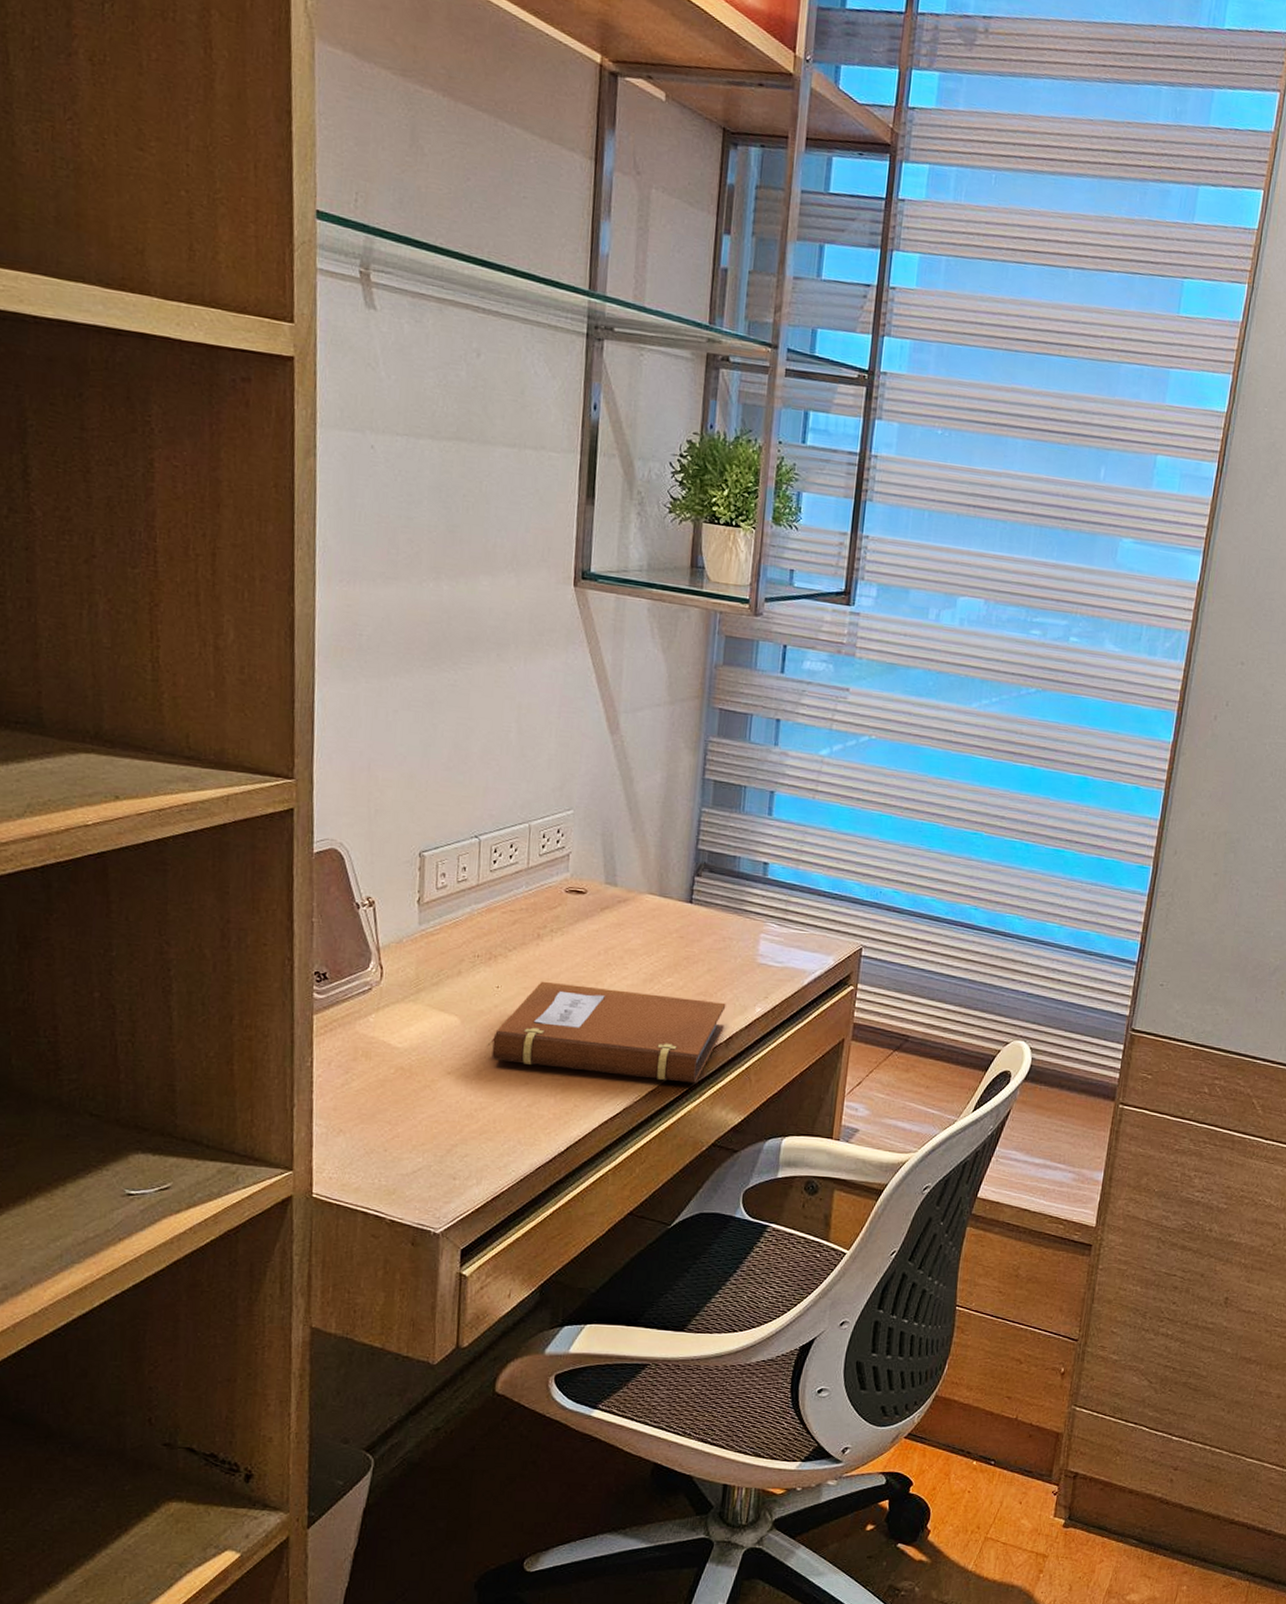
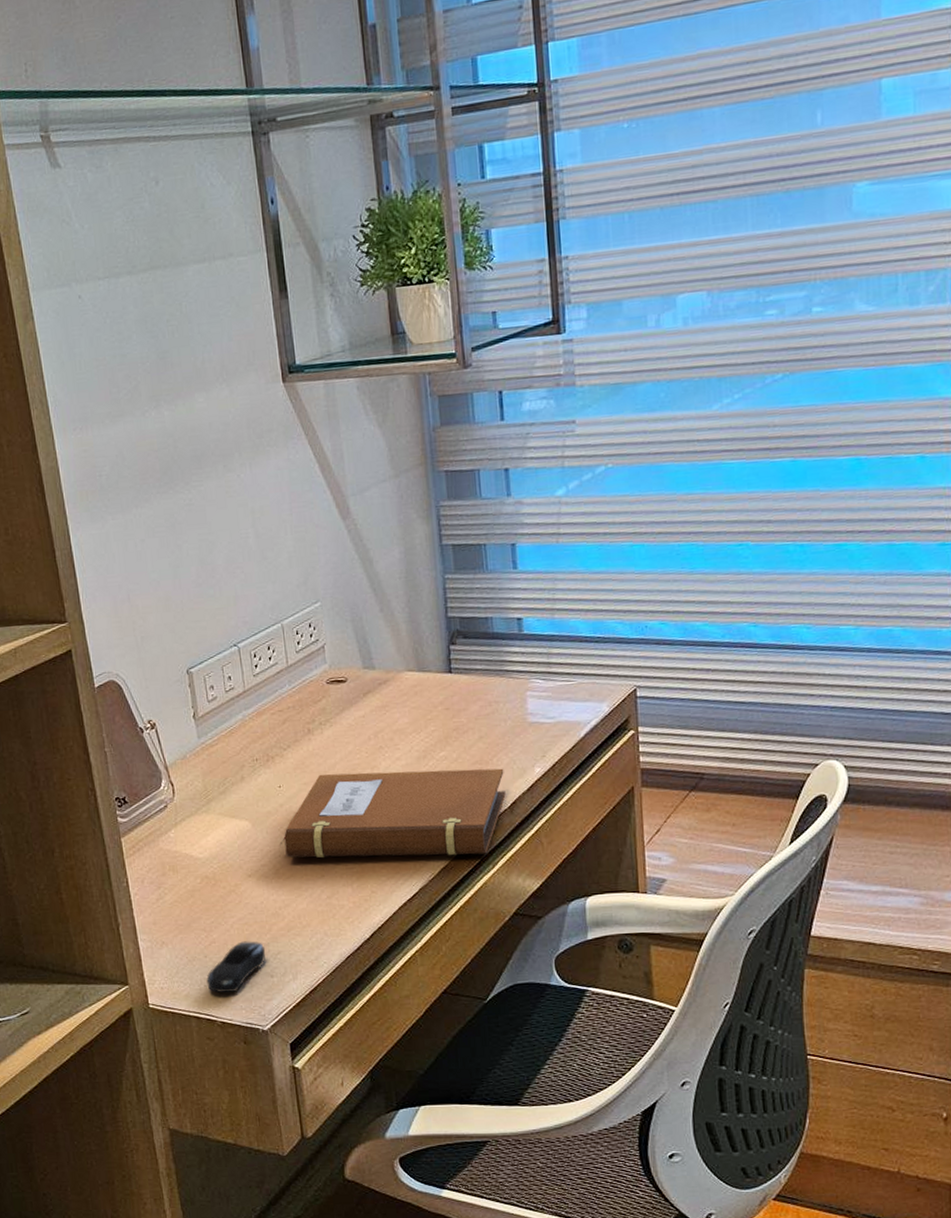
computer mouse: none [381,1139,453,1190] -> present [206,941,266,993]

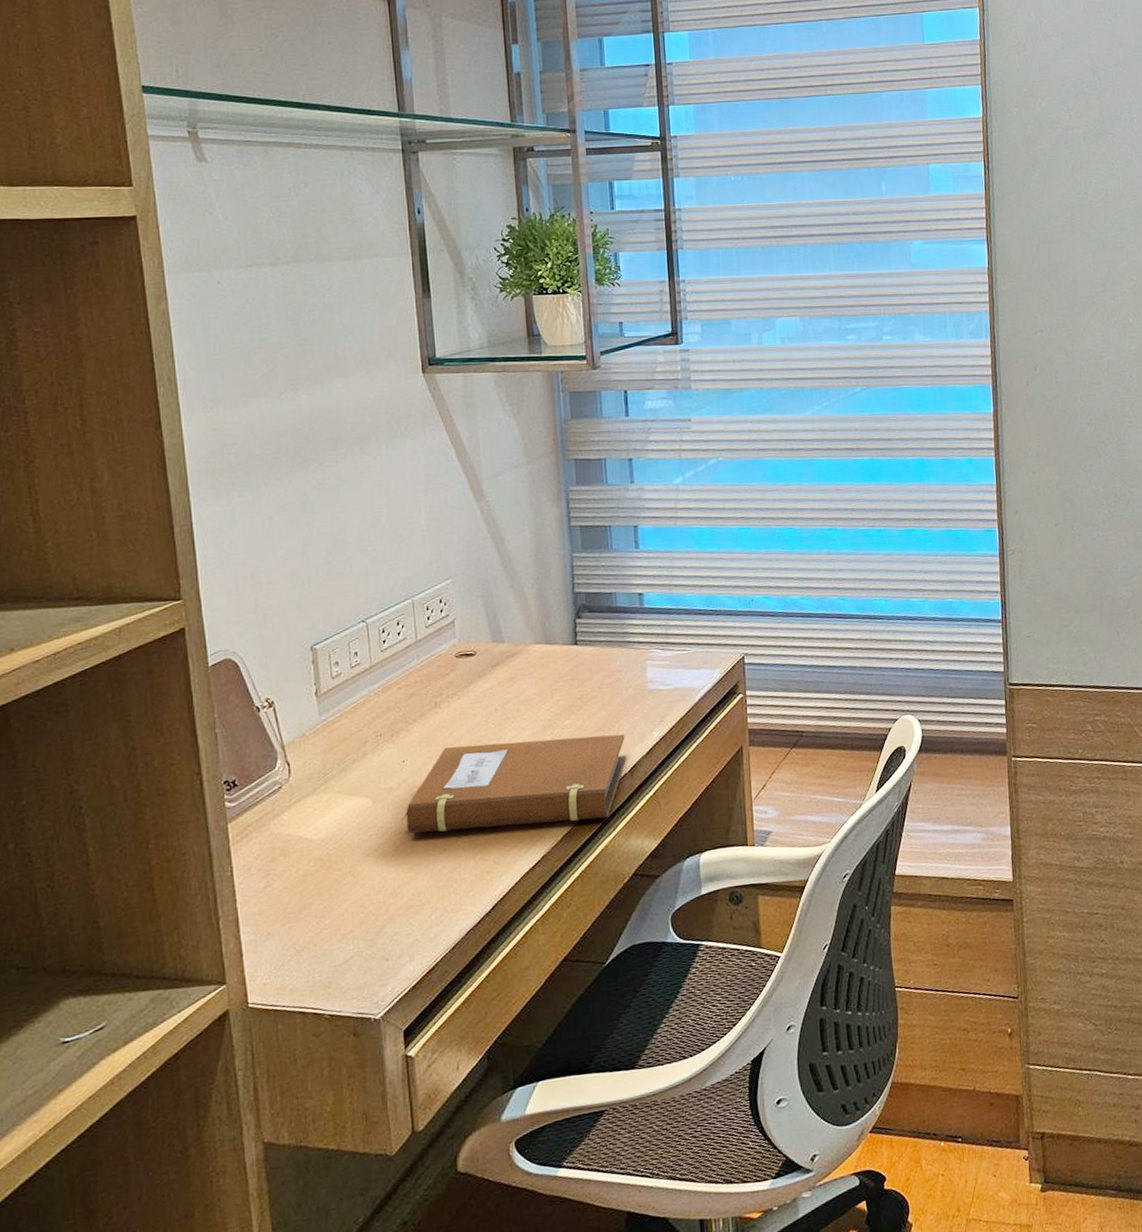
computer mouse: present [206,941,266,993] -> none [315,924,382,983]

